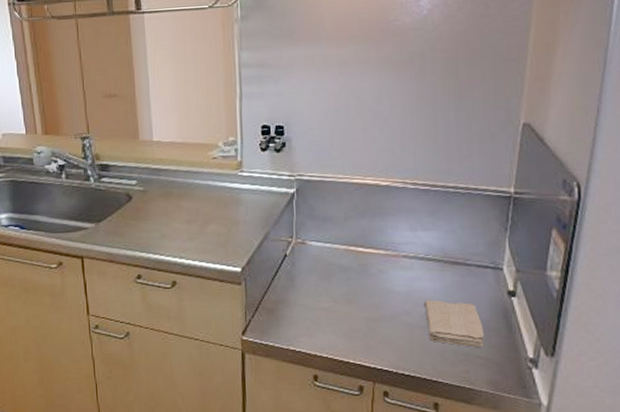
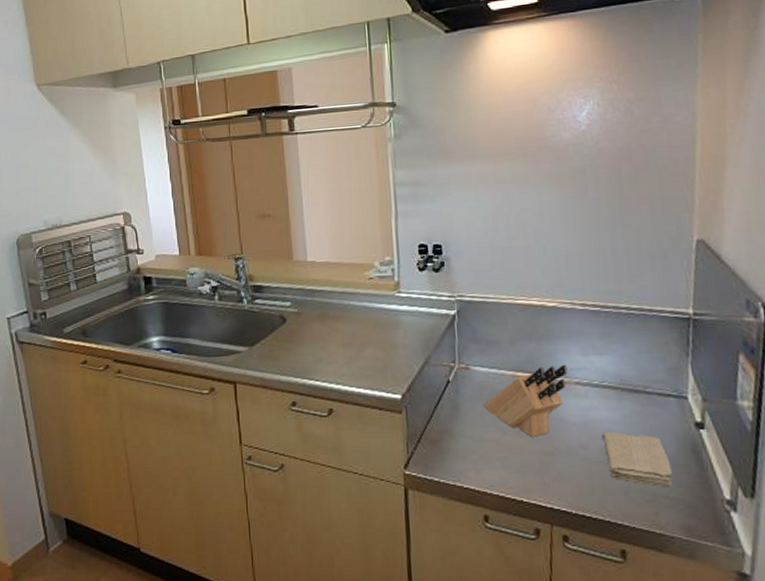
knife block: none [317,239,397,305] -> present [483,364,568,437]

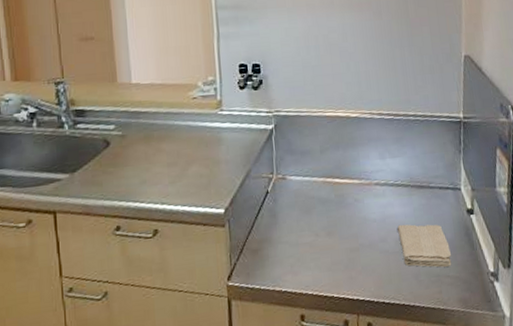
knife block: present [483,364,568,437] -> none [298,168,369,237]

